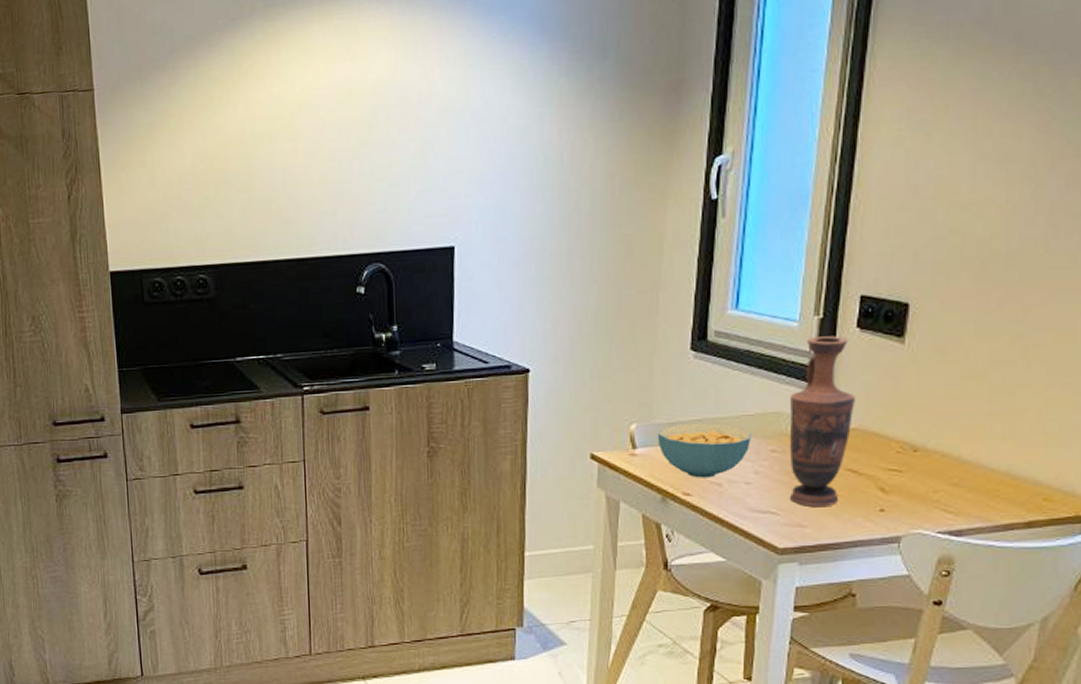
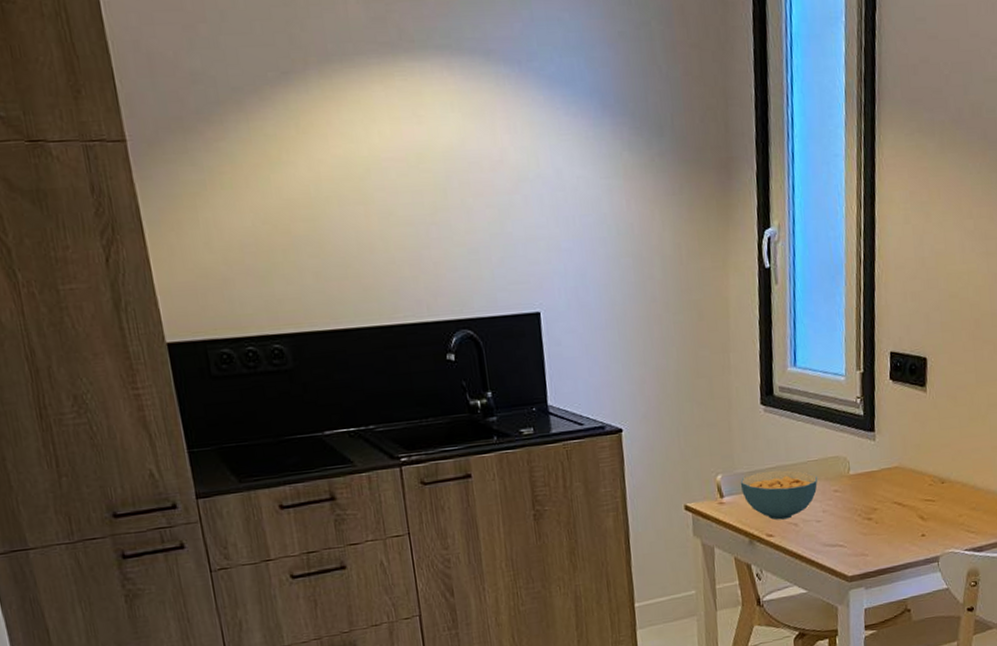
vase: present [789,336,857,508] -> none [845,387,896,538]

